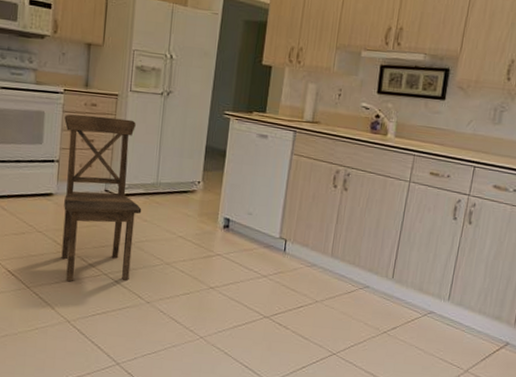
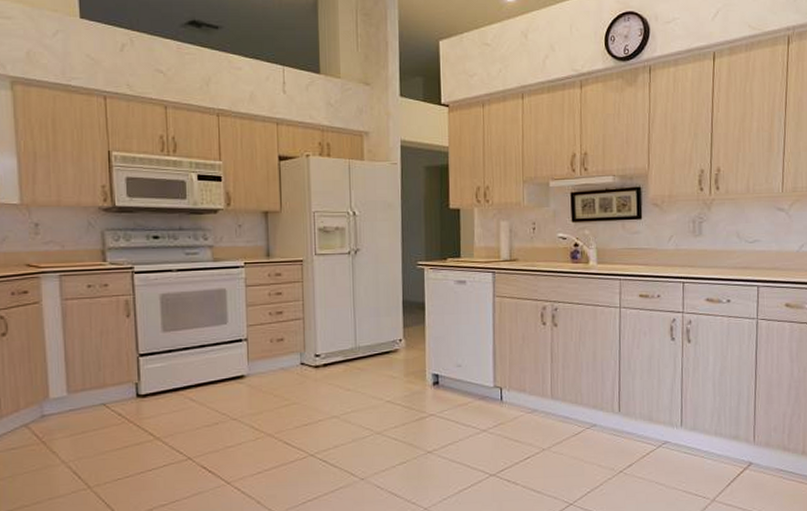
dining chair: present [61,114,142,281] -> none [248,284,343,469]

